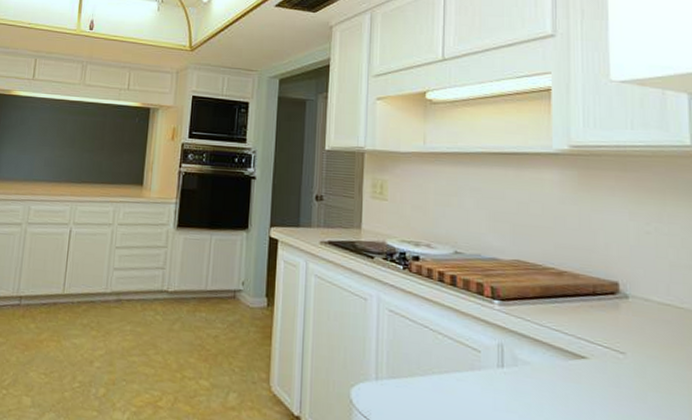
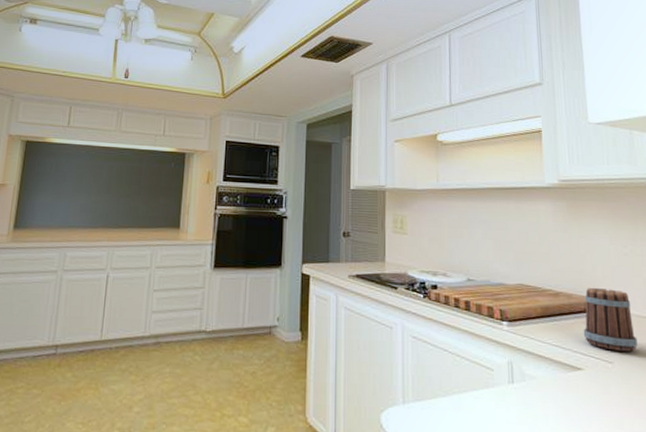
mug: none [590,268,657,343] -> present [583,287,637,352]

